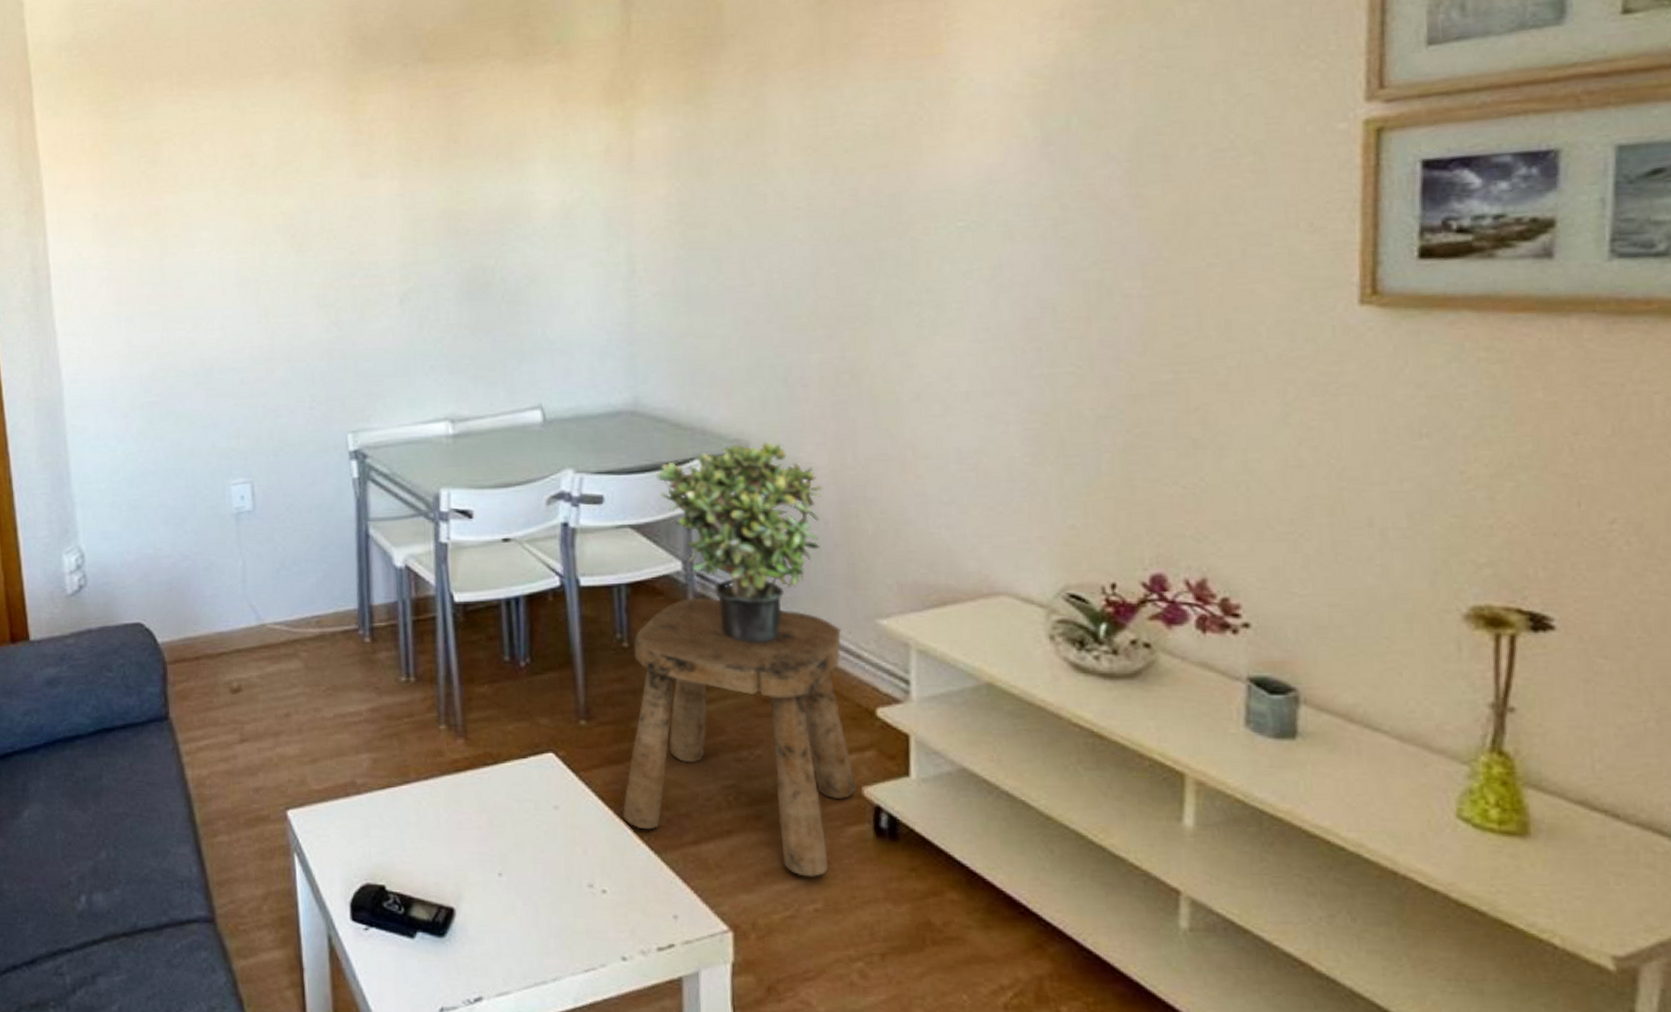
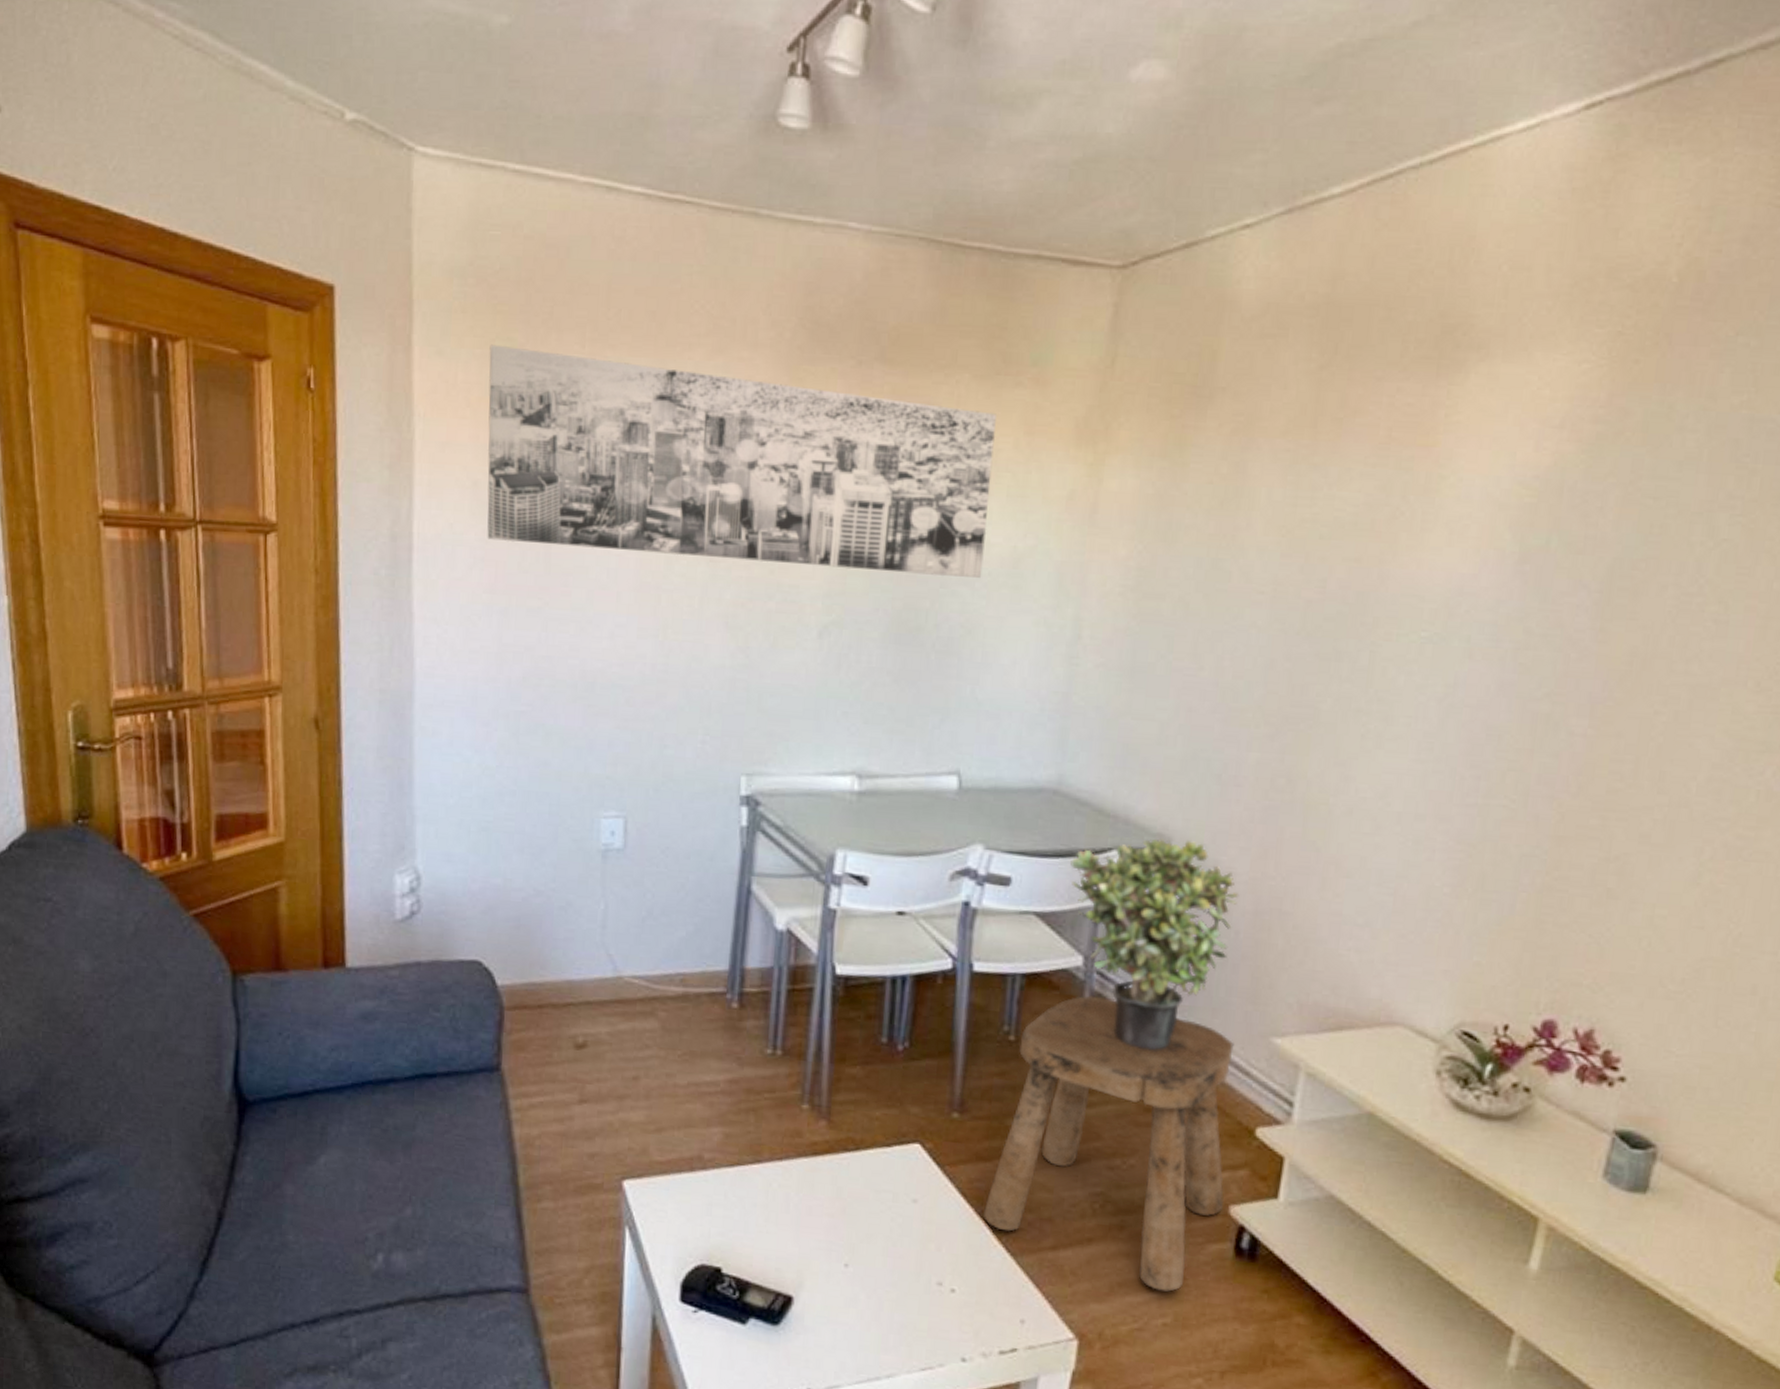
wall art: none [96,88,538,261] -> present [487,344,996,578]

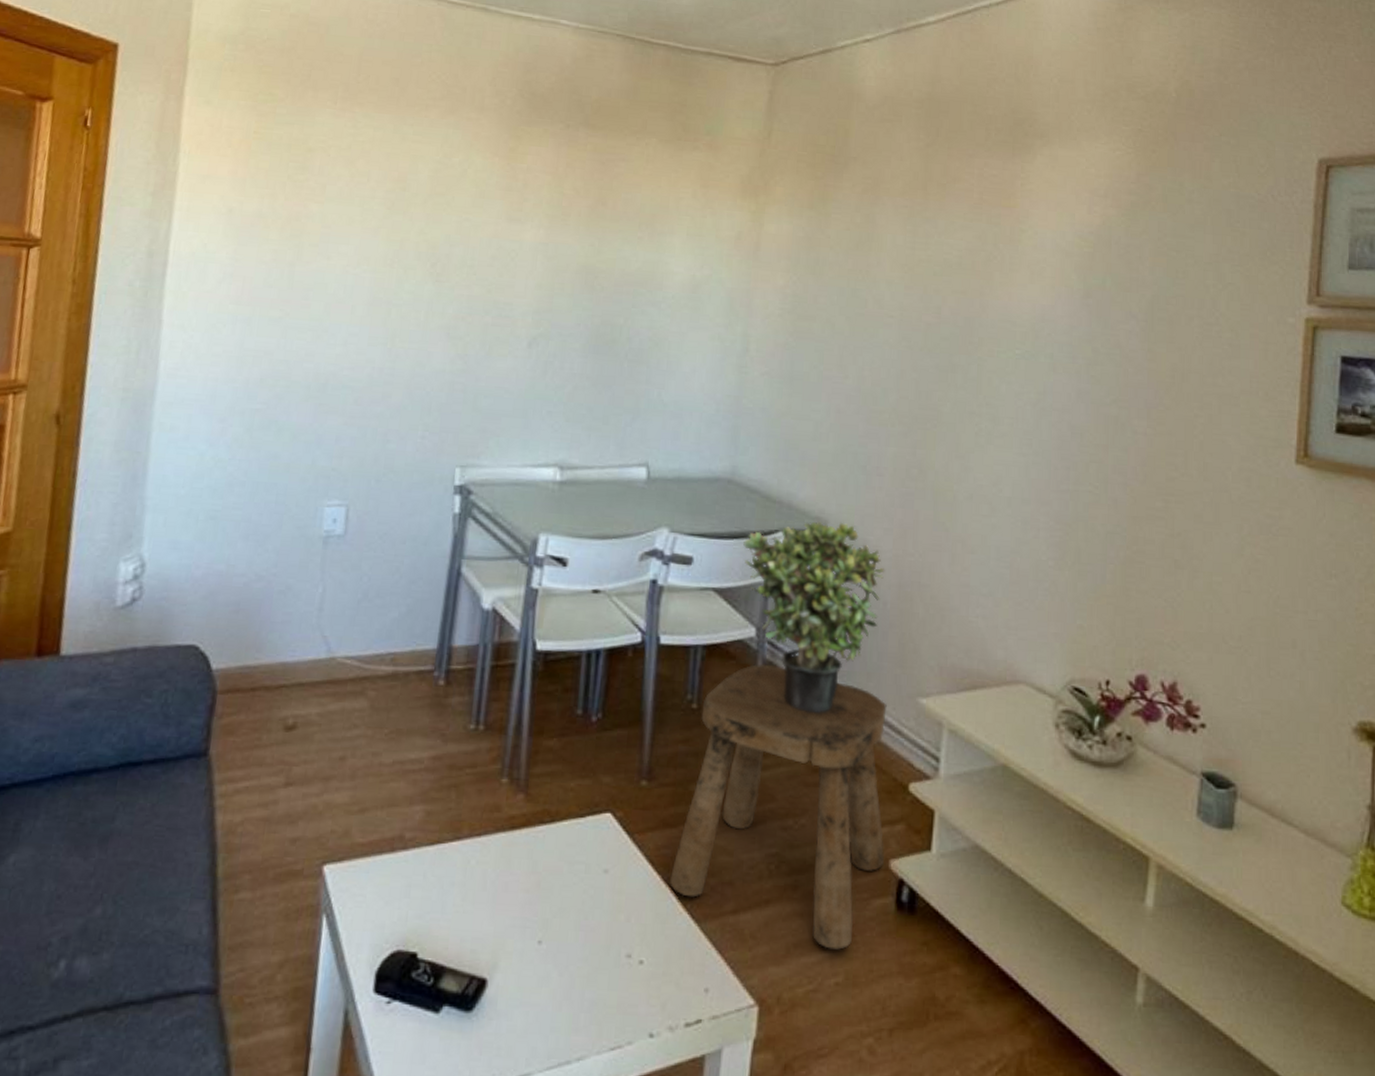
wall art: present [487,344,996,578] -> none [237,98,678,300]

